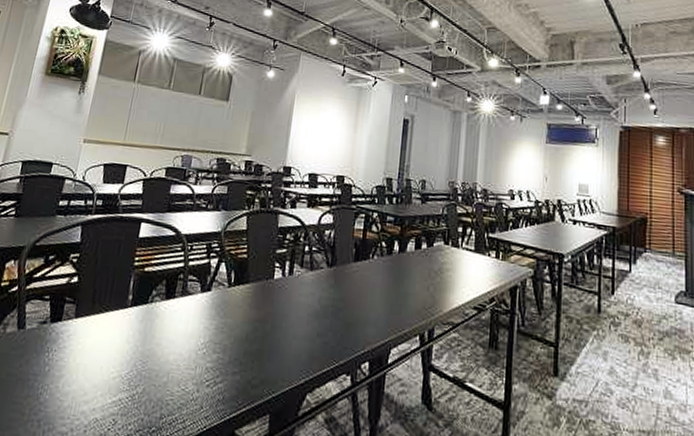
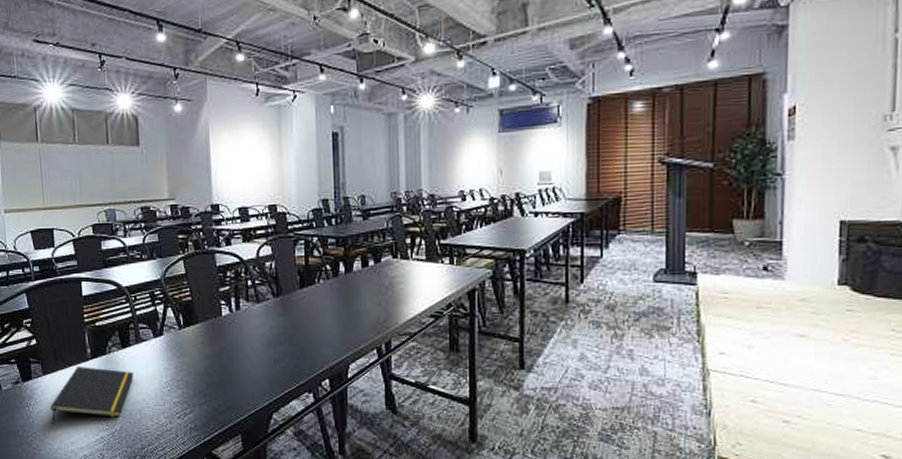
notepad: none [68,313,171,378] -> present [50,367,134,424]

